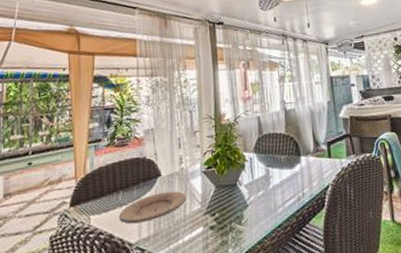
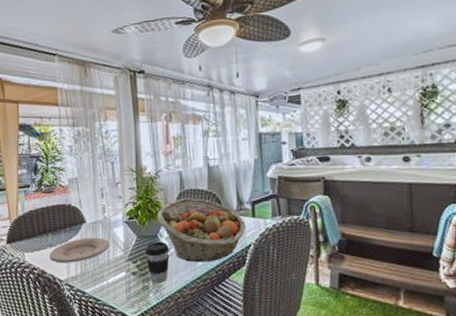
coffee cup: none [224,190,249,236] -> present [145,241,170,283]
fruit basket: none [236,142,323,210] -> present [157,197,246,263]

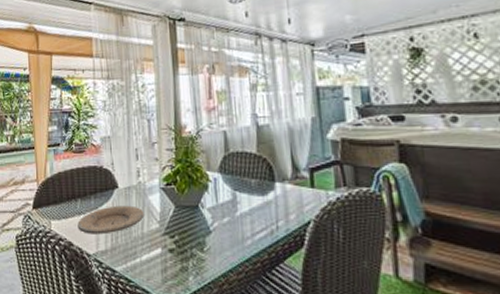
coffee cup: present [145,241,170,283] -> none [184,213,213,264]
fruit basket: present [157,197,246,263] -> none [199,162,303,241]

